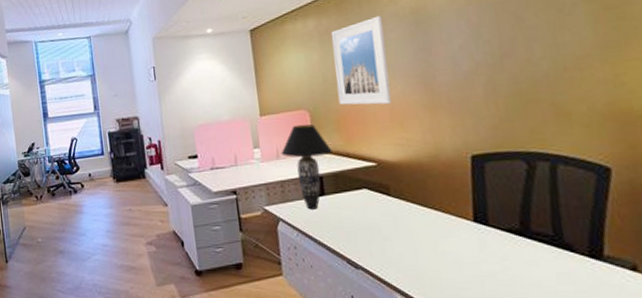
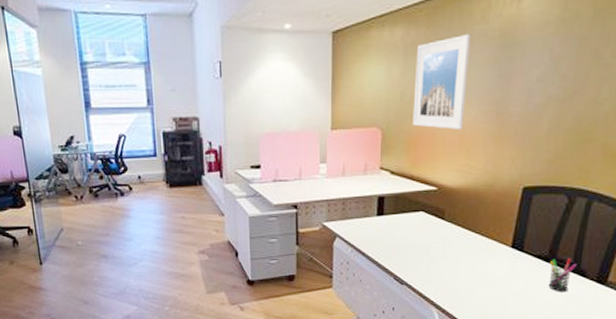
table lamp: present [281,124,332,210] -> none [347,142,398,228]
pen holder: none [524,231,559,271] -> present [548,258,577,292]

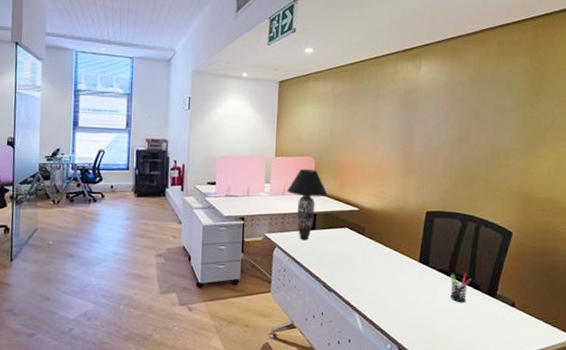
table lamp: none [347,142,398,228] -> present [287,168,328,240]
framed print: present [412,33,471,129] -> none [339,90,384,162]

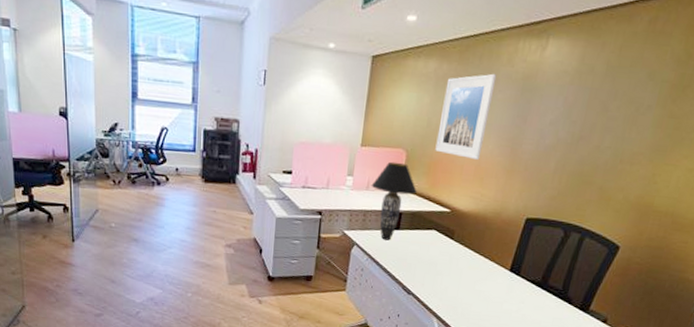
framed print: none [339,90,384,162] -> present [435,73,497,160]
pen holder: present [450,273,472,303] -> none [537,285,565,316]

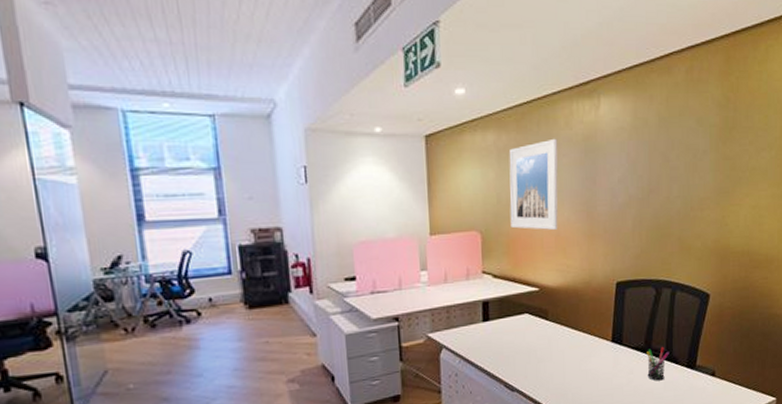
table lamp: present [371,161,417,241] -> none [449,246,500,336]
pen holder: none [537,285,565,316] -> present [647,347,669,381]

